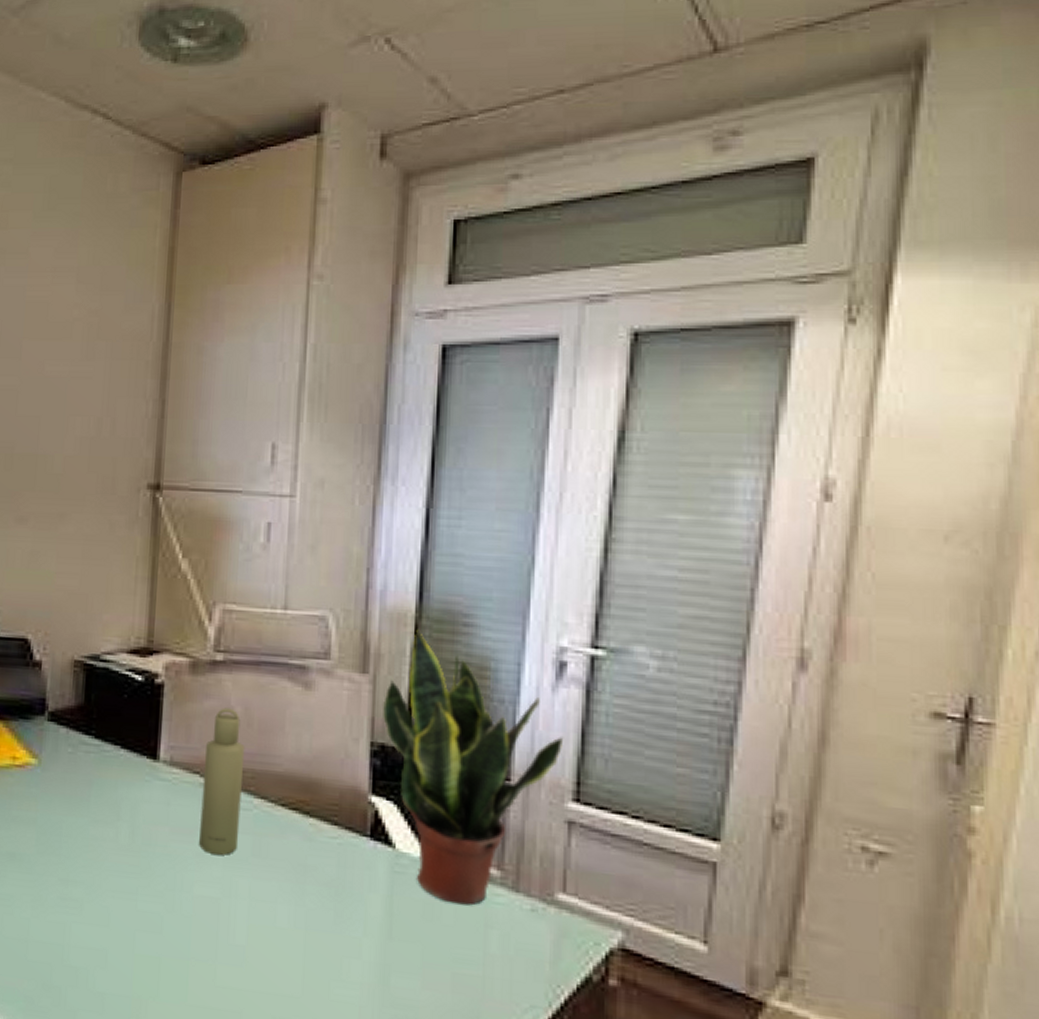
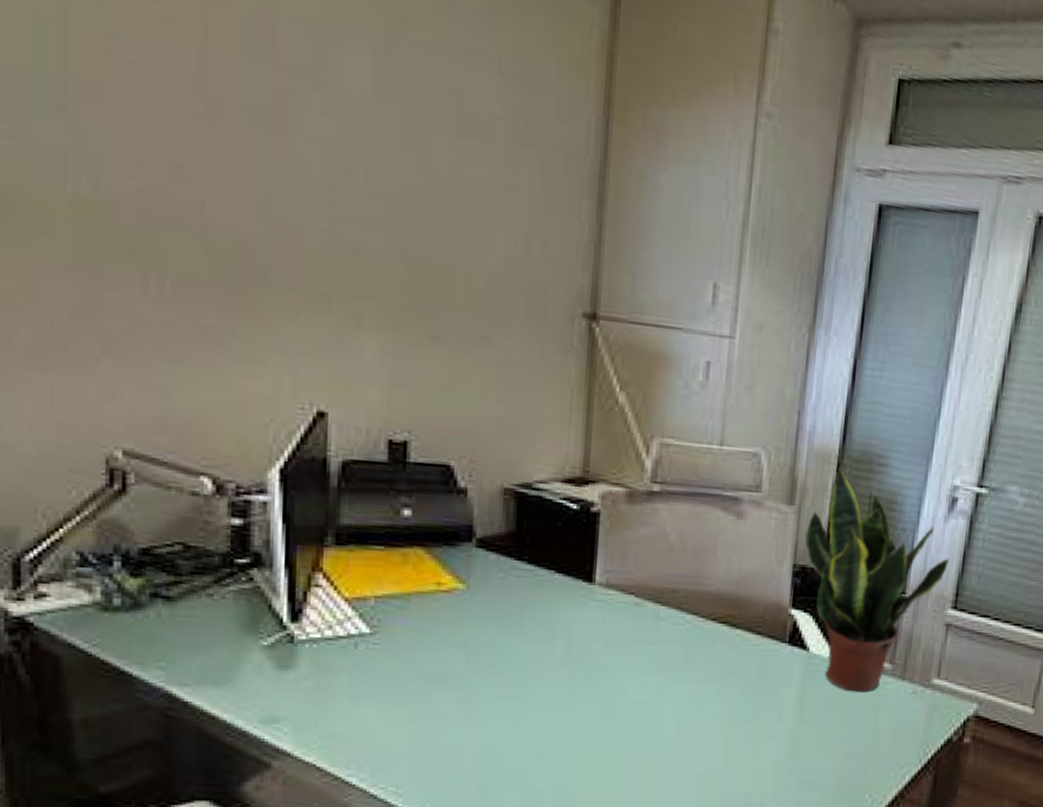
bottle: present [199,708,245,855] -> none [634,535,679,664]

